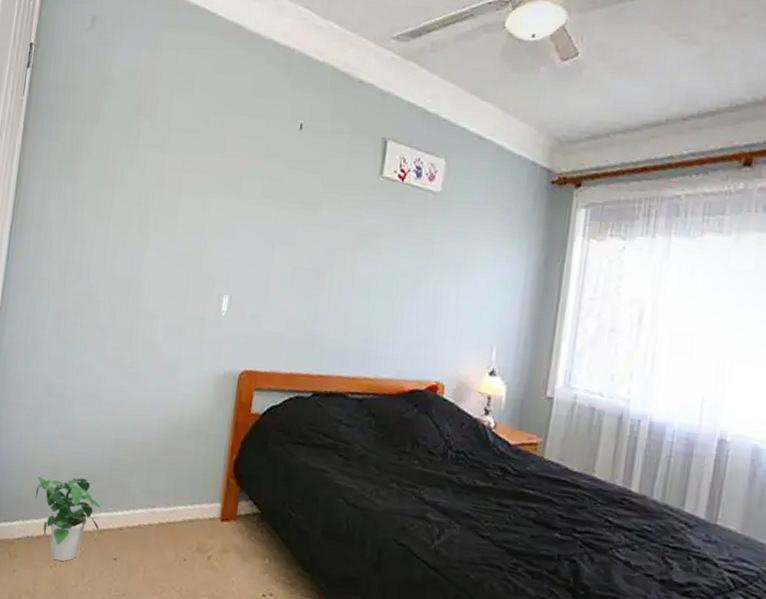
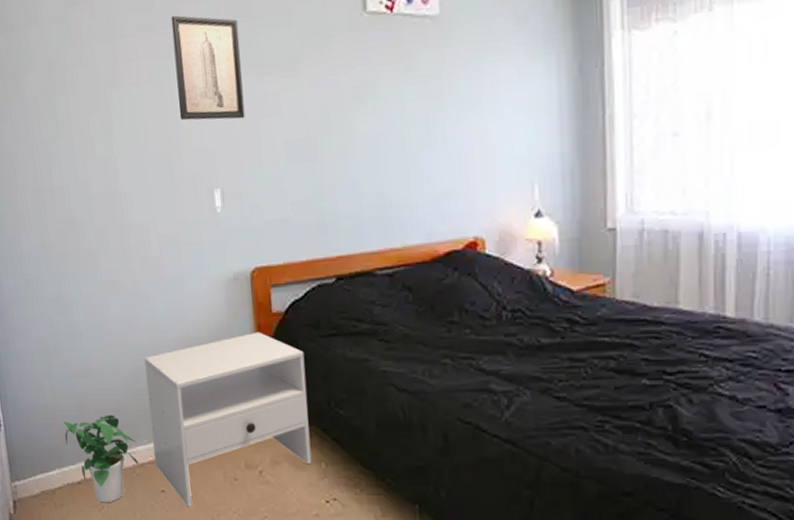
nightstand: none [113,427,271,580] -> present [144,331,312,508]
wall art: none [207,143,275,241] -> present [171,15,245,121]

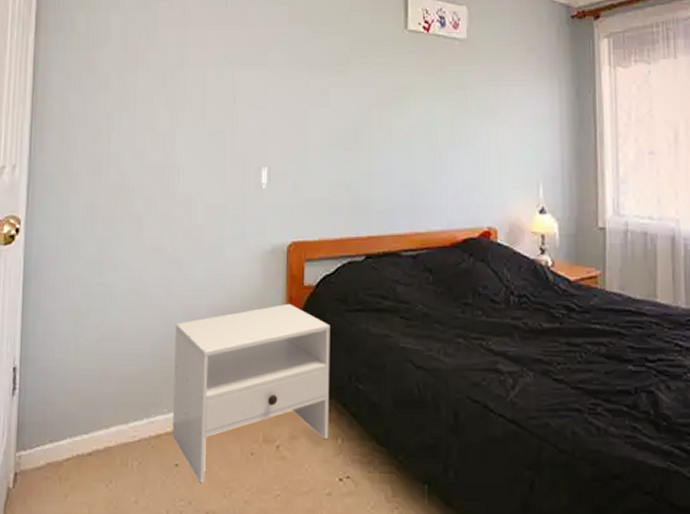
potted plant: present [62,414,139,503] -> none [81,381,156,477]
wall art: present [171,15,245,121] -> none [238,15,298,108]

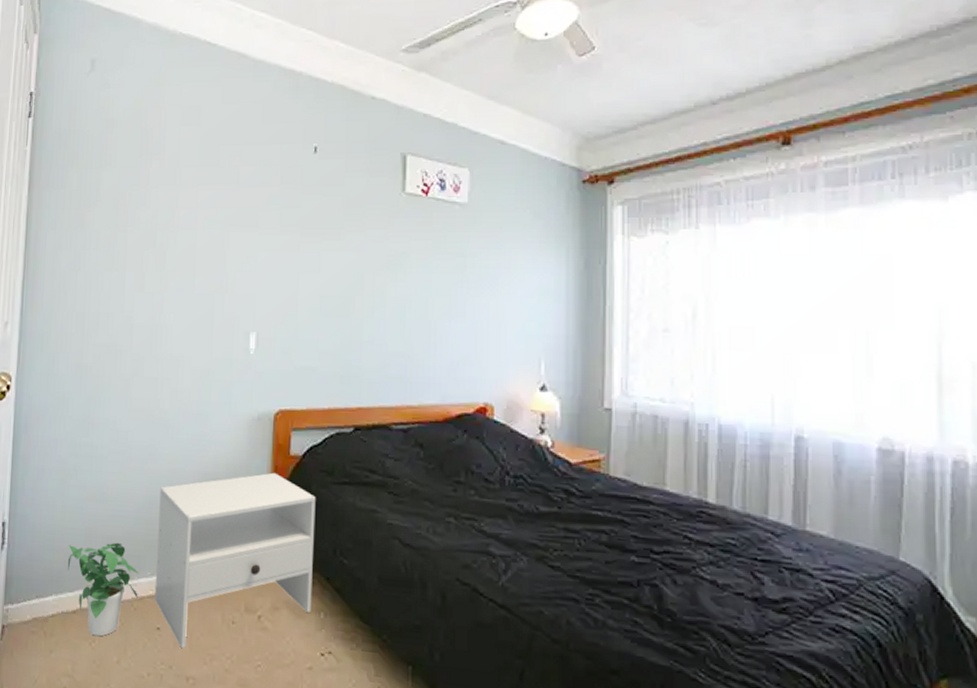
potted plant: none [81,381,156,477] -> present [67,542,139,637]

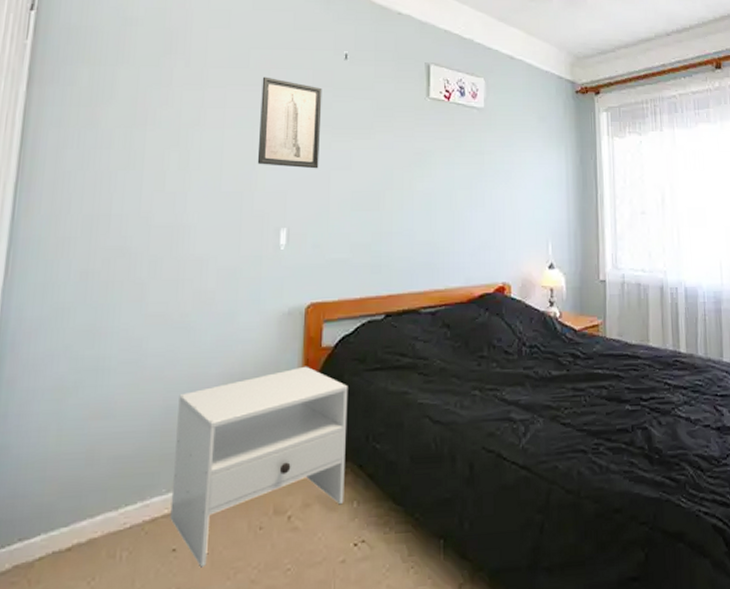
potted plant: present [67,542,139,637] -> none [61,461,152,573]
wall art: none [227,174,291,272] -> present [257,76,322,169]

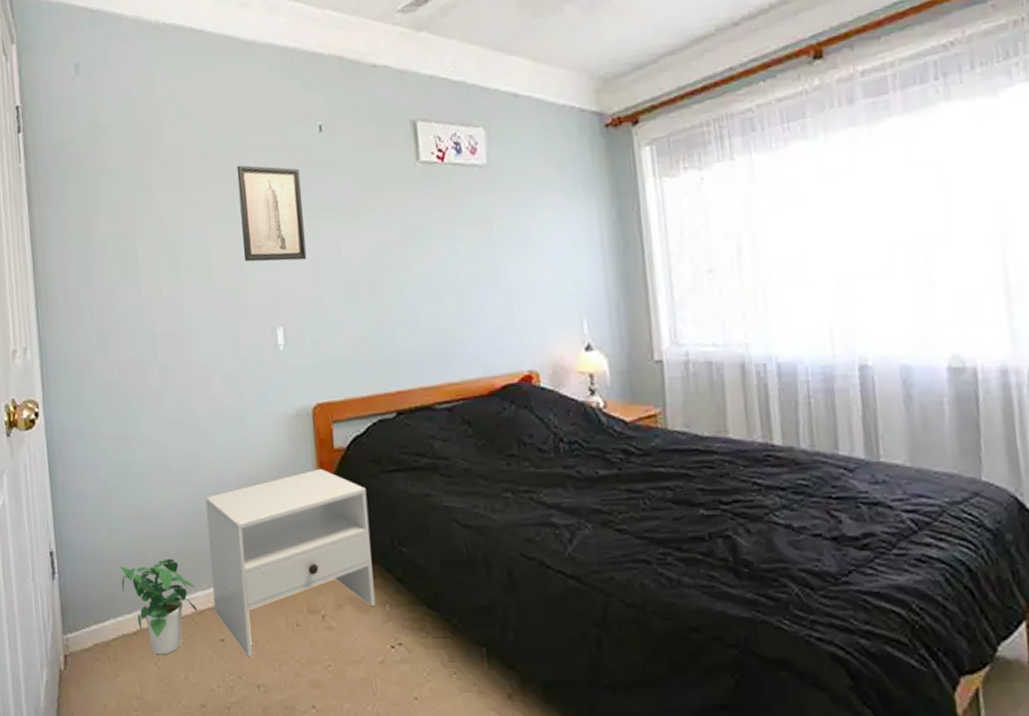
potted plant: none [61,461,152,573] -> present [120,558,198,655]

